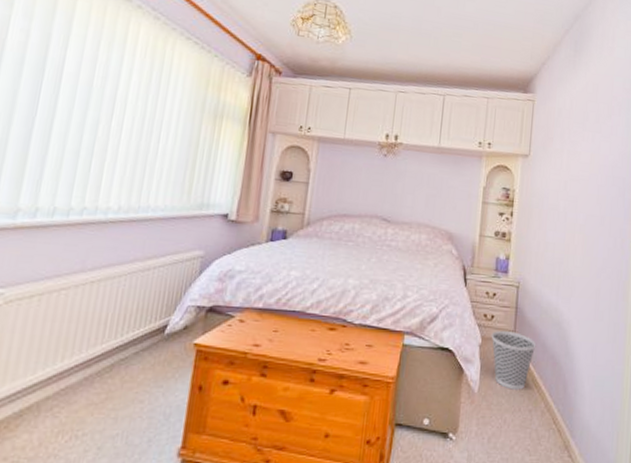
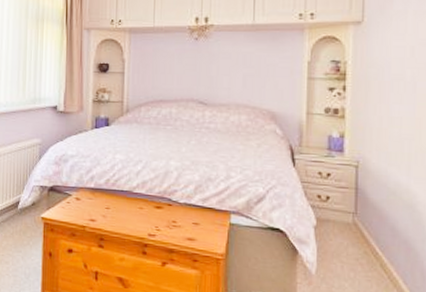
wastebasket: present [491,330,537,390] -> none [327,212,384,275]

